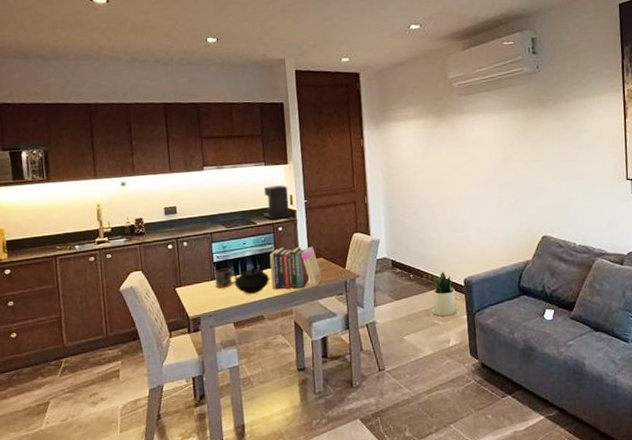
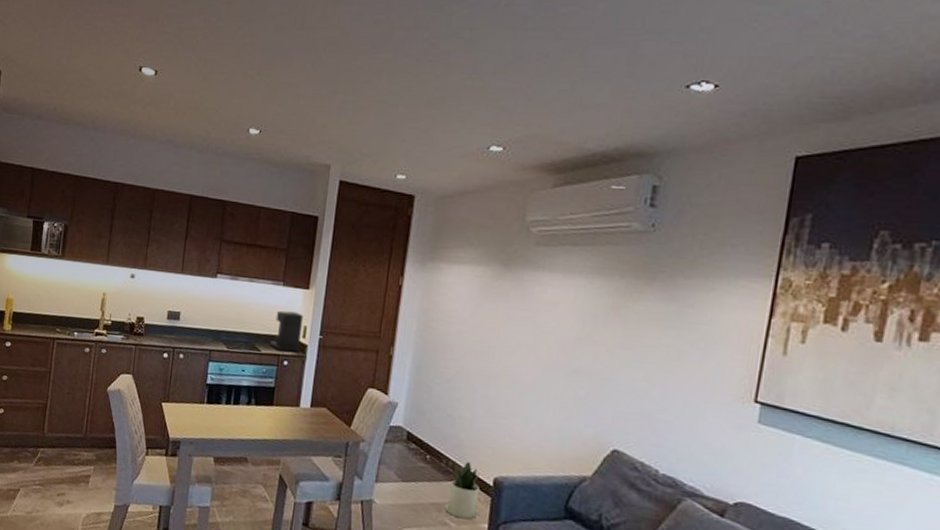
mug: present [214,268,237,289] -> none [203,392,228,416]
teapot: present [234,252,270,295] -> none [223,383,263,431]
books: present [269,246,323,290] -> none [263,385,322,441]

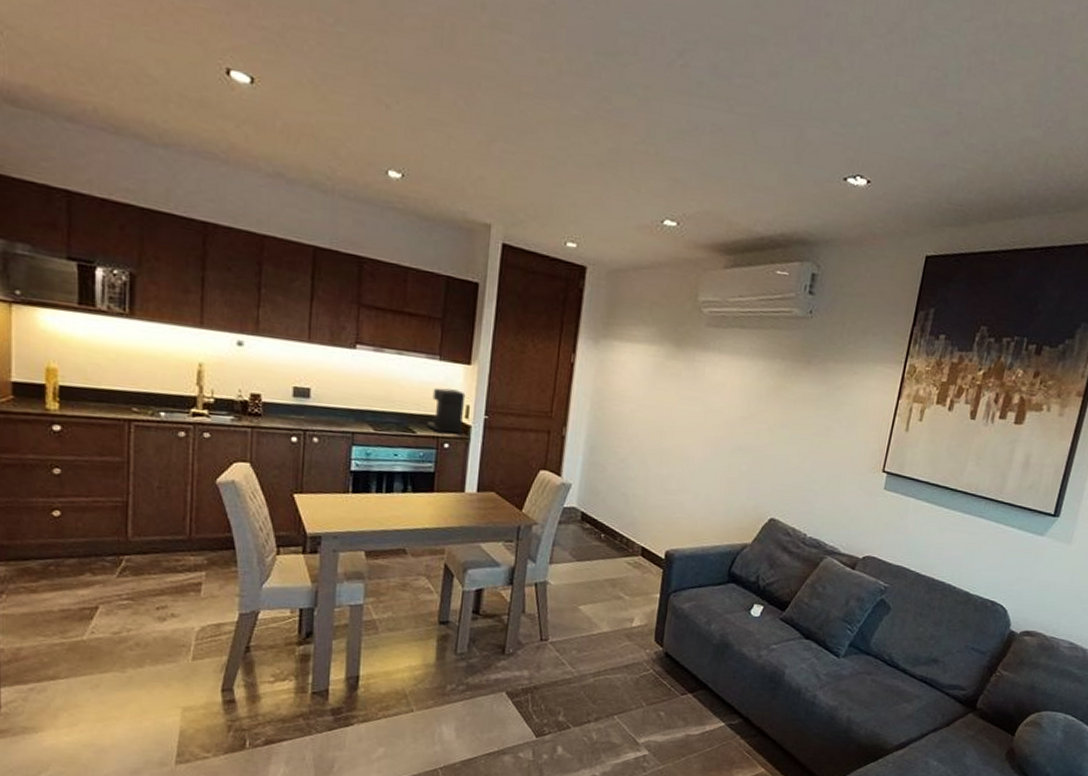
planter: present [444,461,480,520] -> none [618,537,652,592]

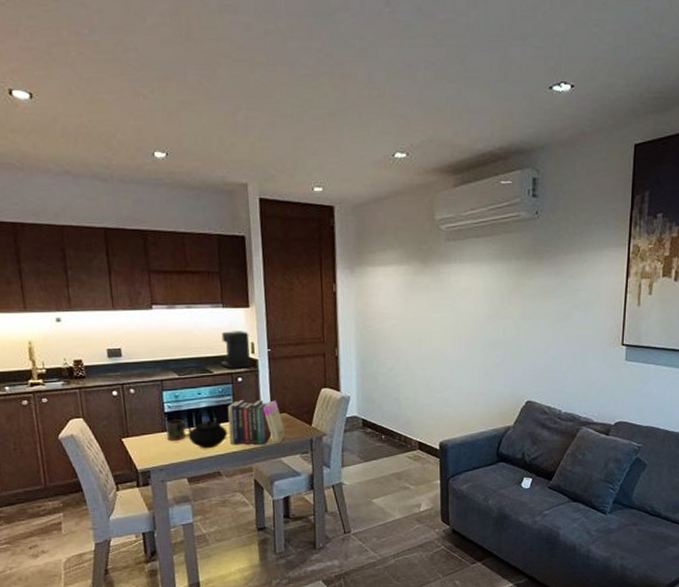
mug: none [349,480,379,506] -> present [166,419,192,441]
teapot: none [374,468,422,521] -> present [188,404,228,449]
books: none [423,469,491,527] -> present [227,399,286,445]

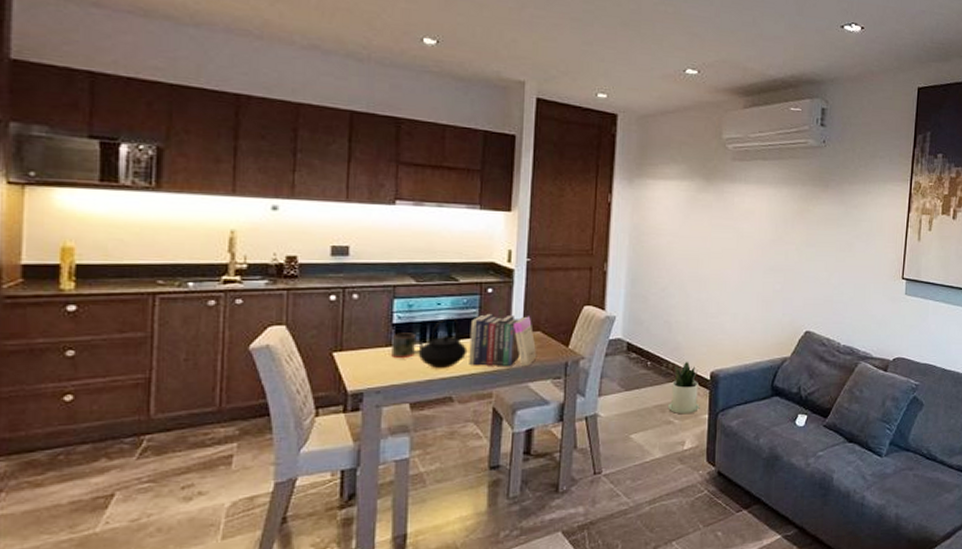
coffee maker: present [220,331,251,370] -> none [469,235,507,279]
planter: none [403,433,432,481] -> present [667,361,700,415]

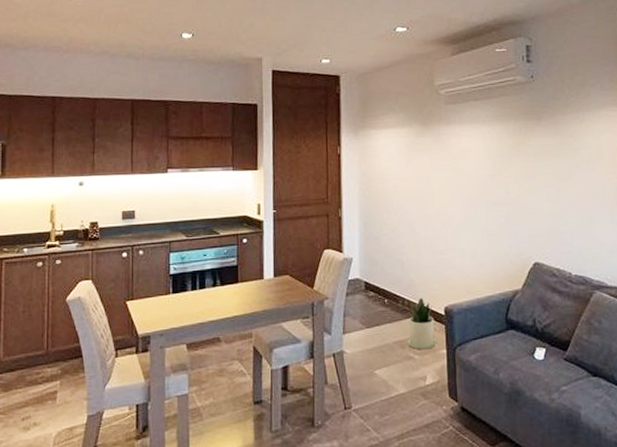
mug: present [391,333,423,358] -> none [170,281,194,304]
teapot: present [418,317,468,369] -> none [191,266,230,313]
books: present [469,314,537,367] -> none [231,261,288,309]

